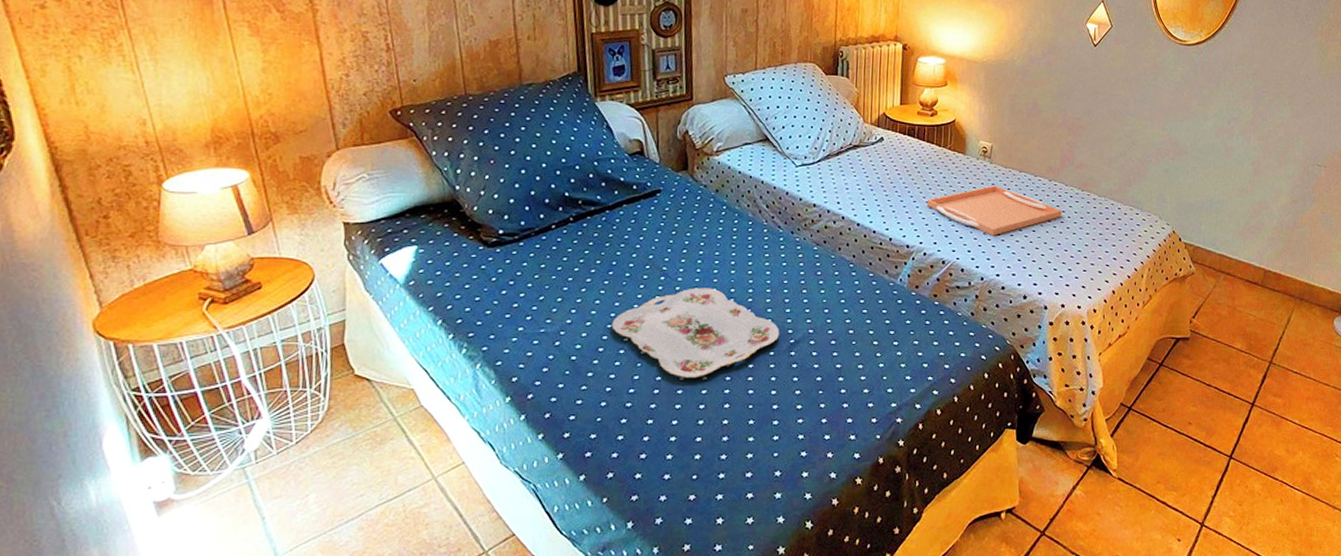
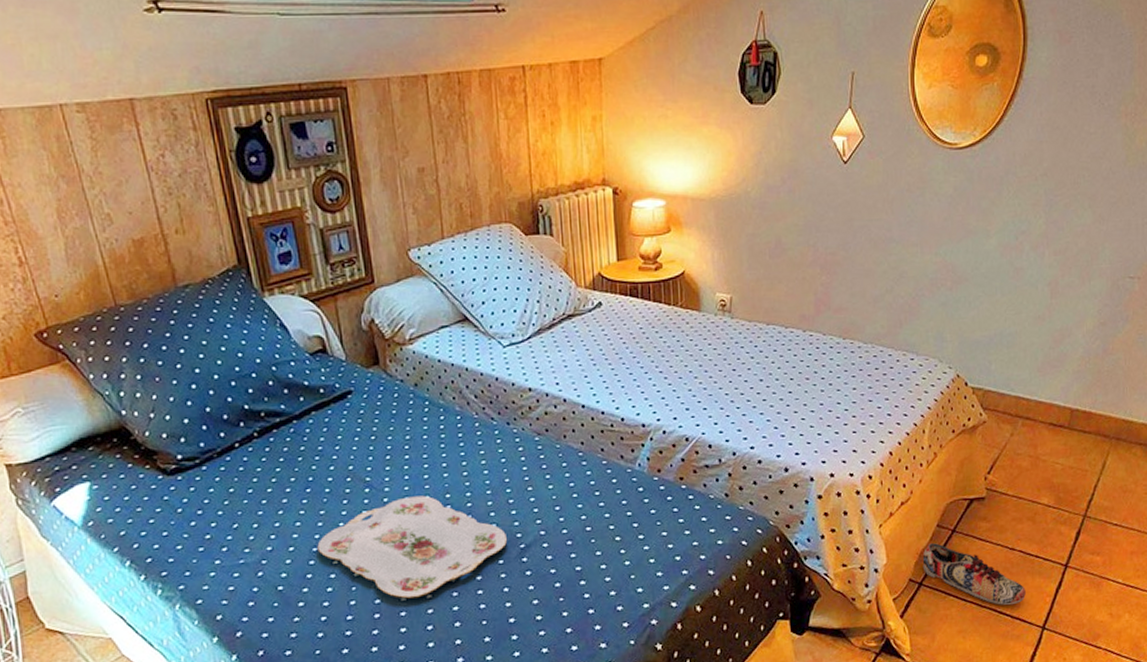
serving tray: present [926,185,1063,236] -> none [660,343,822,403]
shoe: none [1133,374,1218,435] -> present [922,543,1026,606]

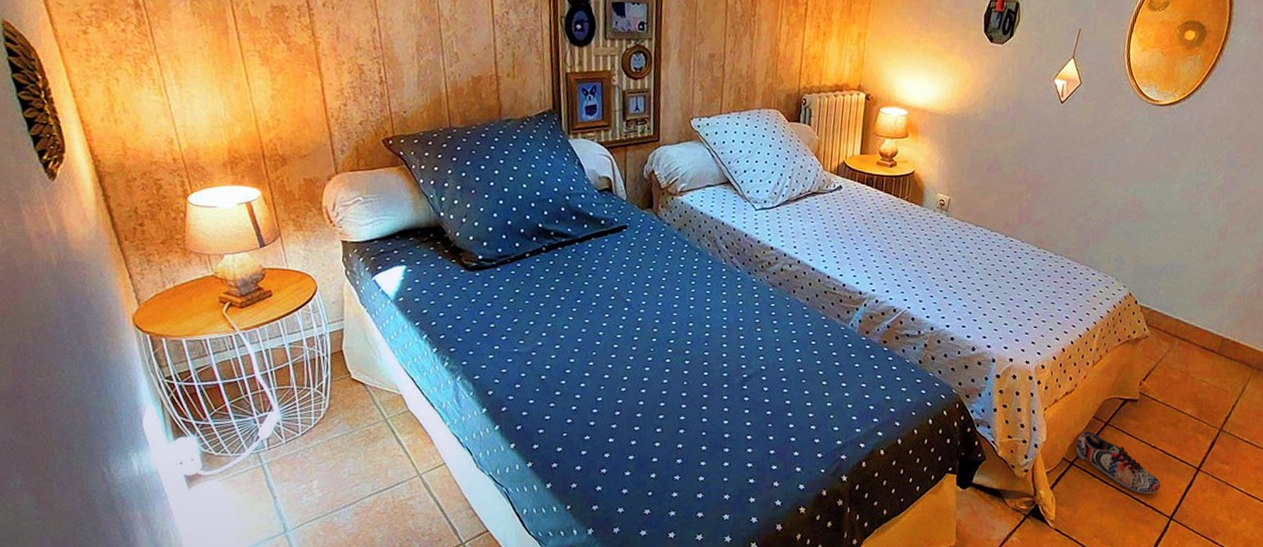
serving tray: present [317,495,507,599] -> none [578,320,733,404]

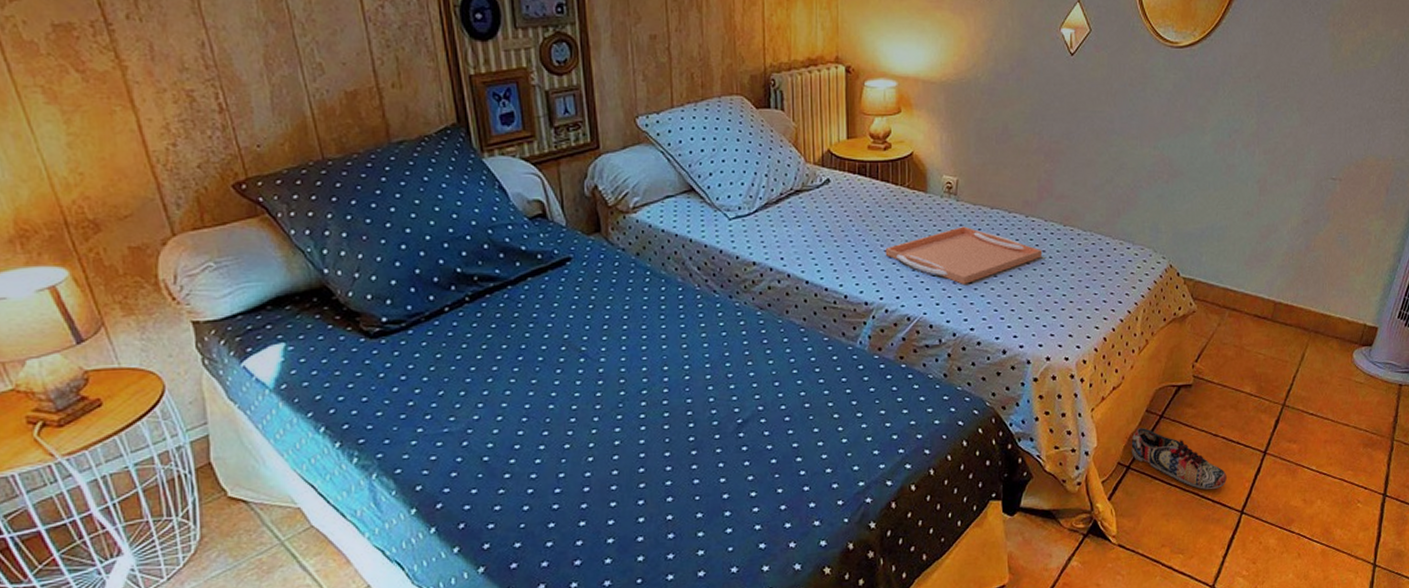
serving tray: none [881,238,1017,288] -> present [885,226,1043,284]

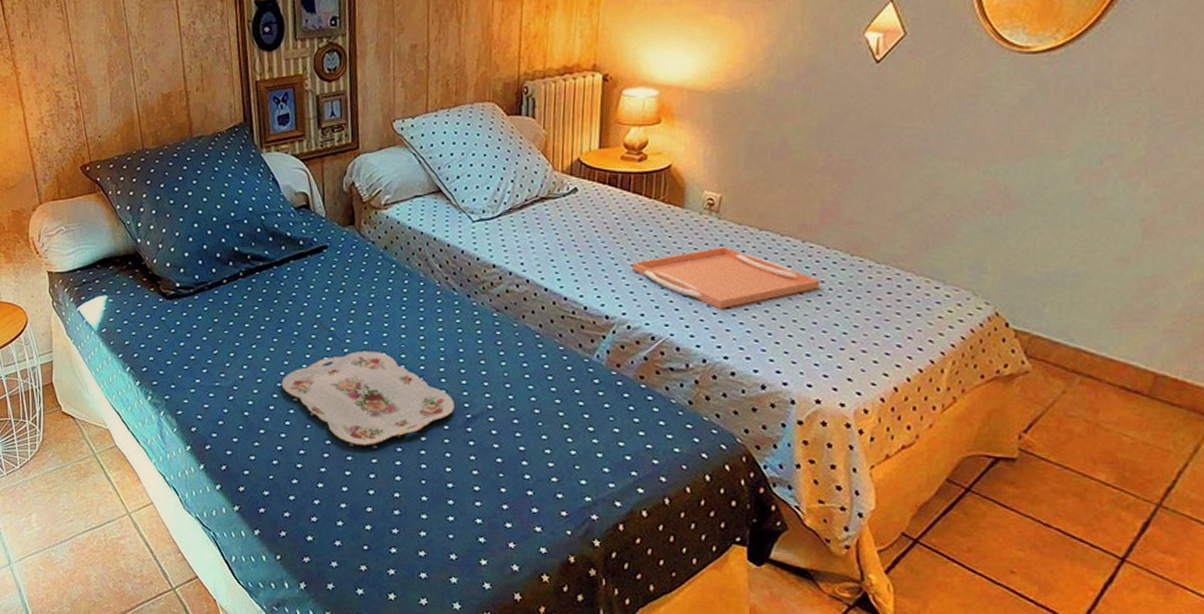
serving tray: none [527,367,724,472] -> present [281,351,454,446]
shoe: present [1131,428,1227,490] -> none [921,498,1060,590]

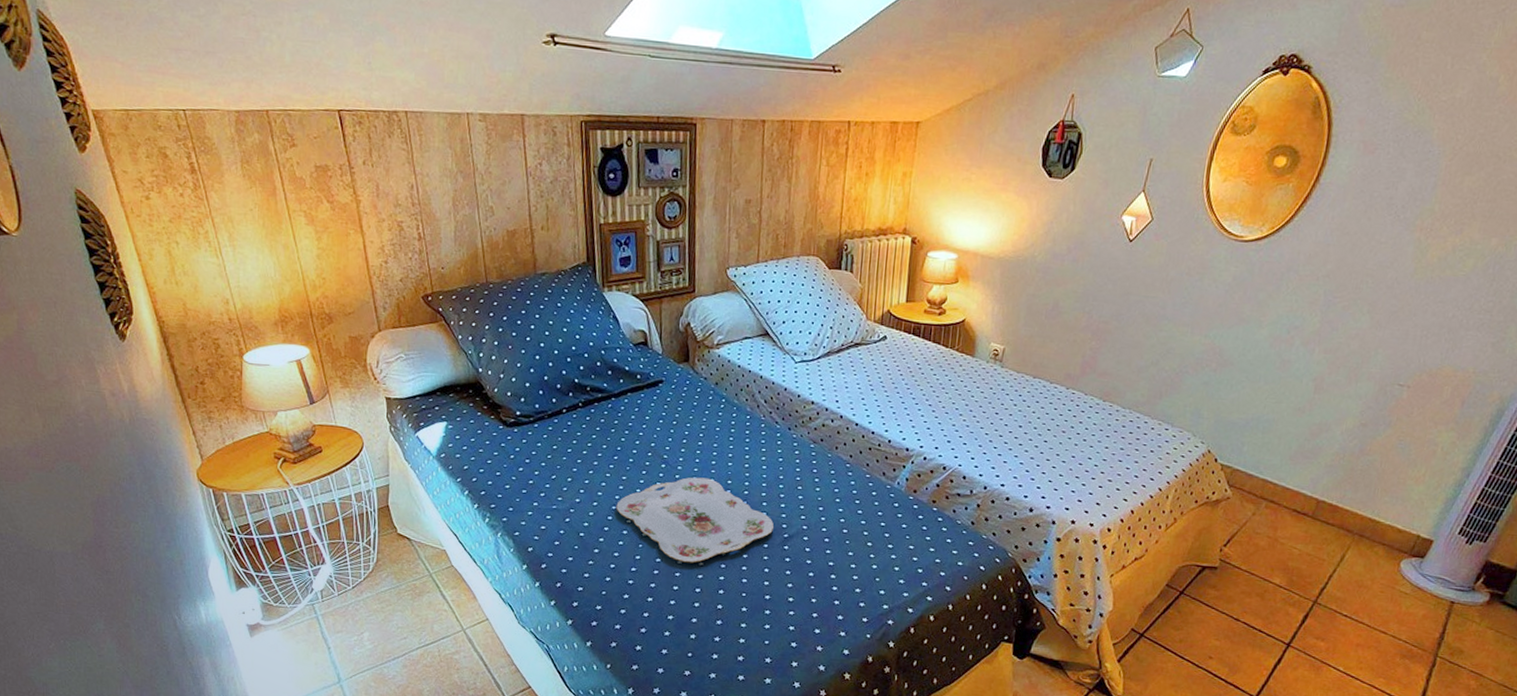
serving tray: present [631,246,821,309] -> none [929,391,1080,444]

